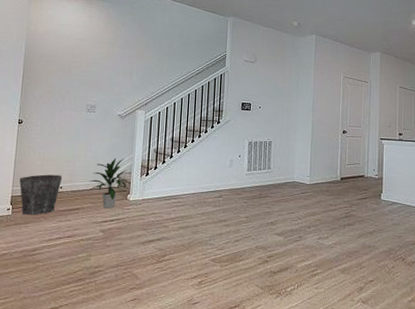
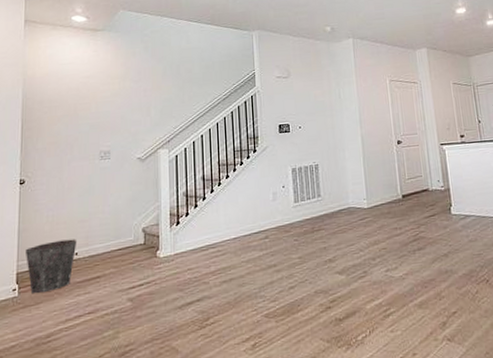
indoor plant: present [89,157,129,209] -> none [109,207,157,272]

